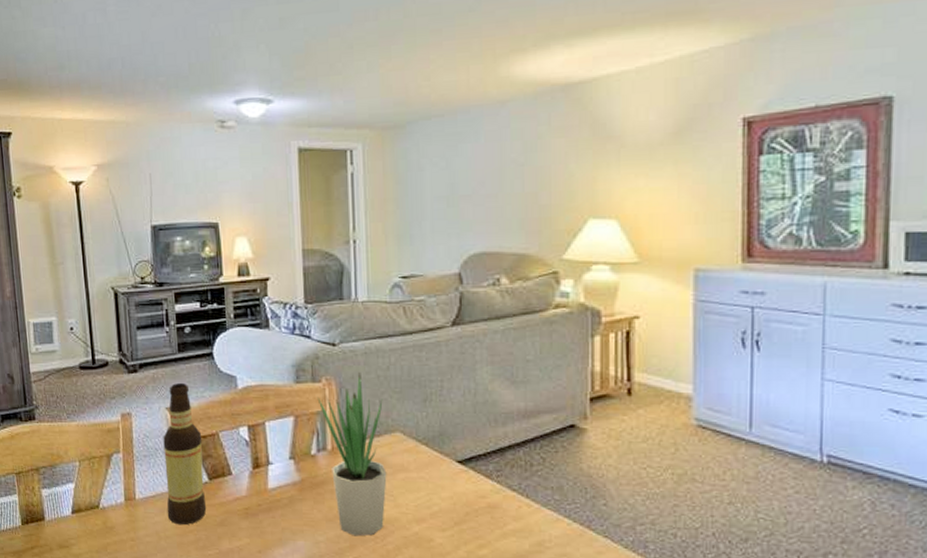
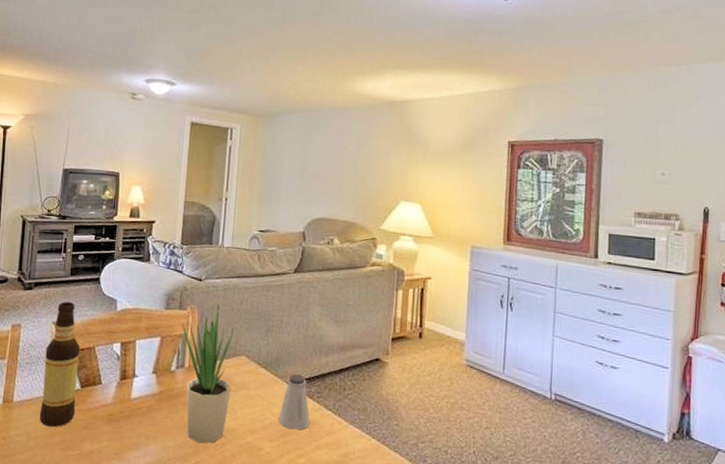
saltshaker: none [449,450,491,516] -> present [278,374,310,430]

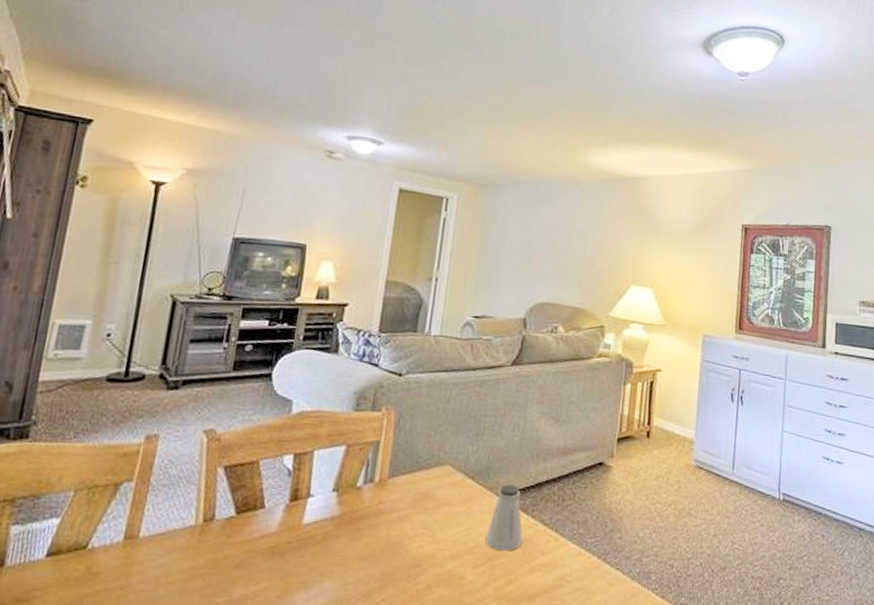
bottle: present [39,301,81,427] -> none [174,403,239,569]
potted plant: present [182,303,235,444] -> none [372,403,439,576]

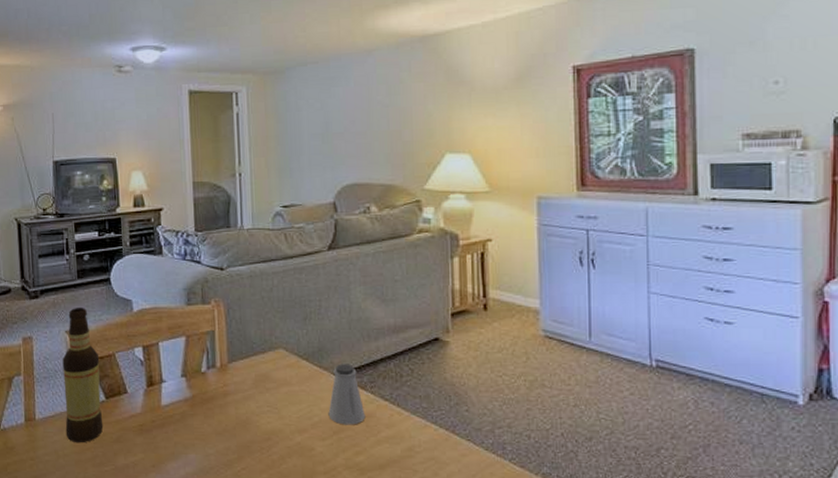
bottle: none [174,403,239,569] -> present [62,307,104,443]

